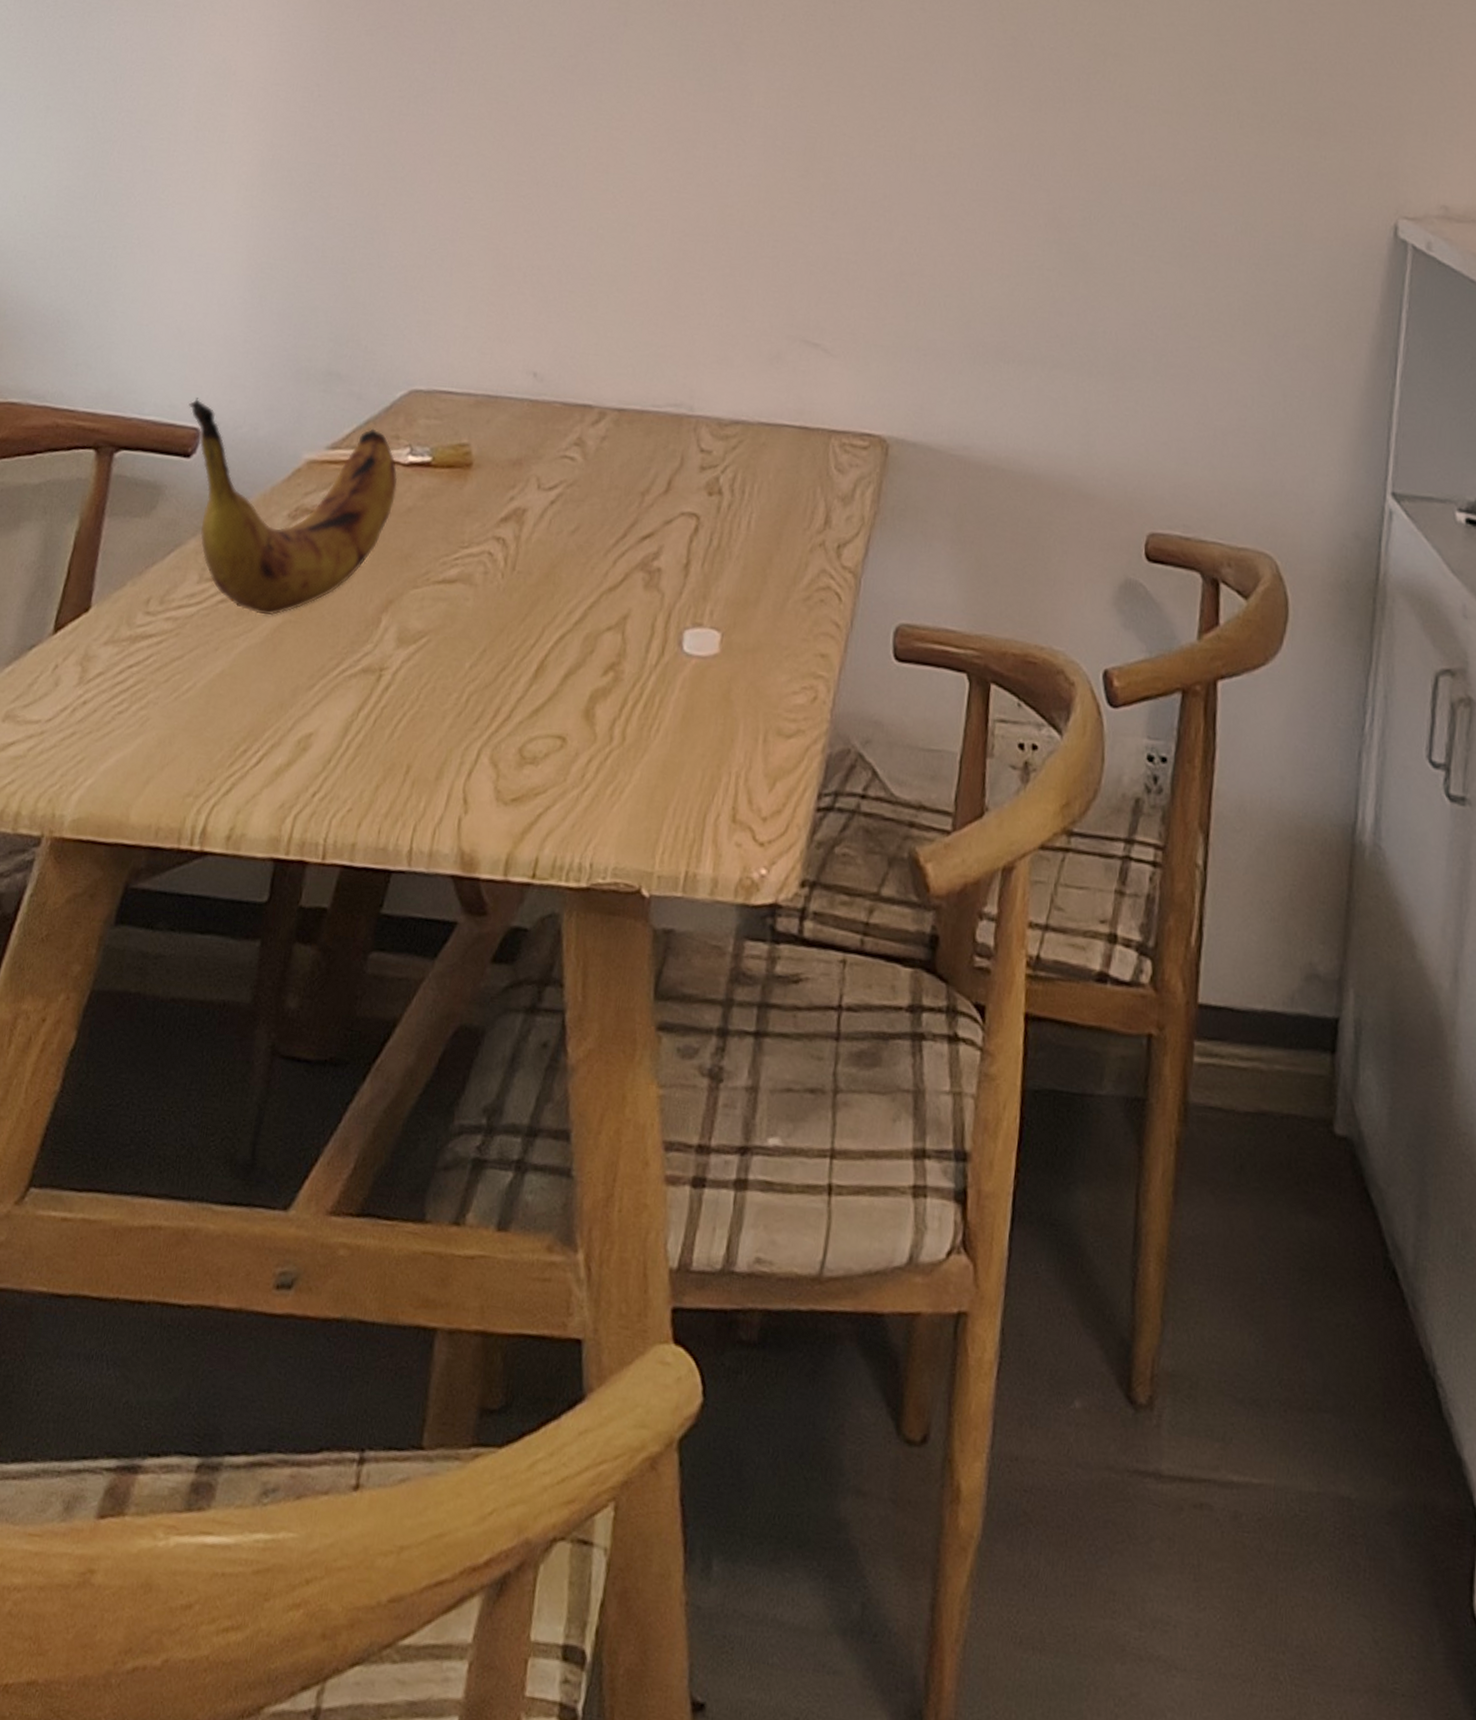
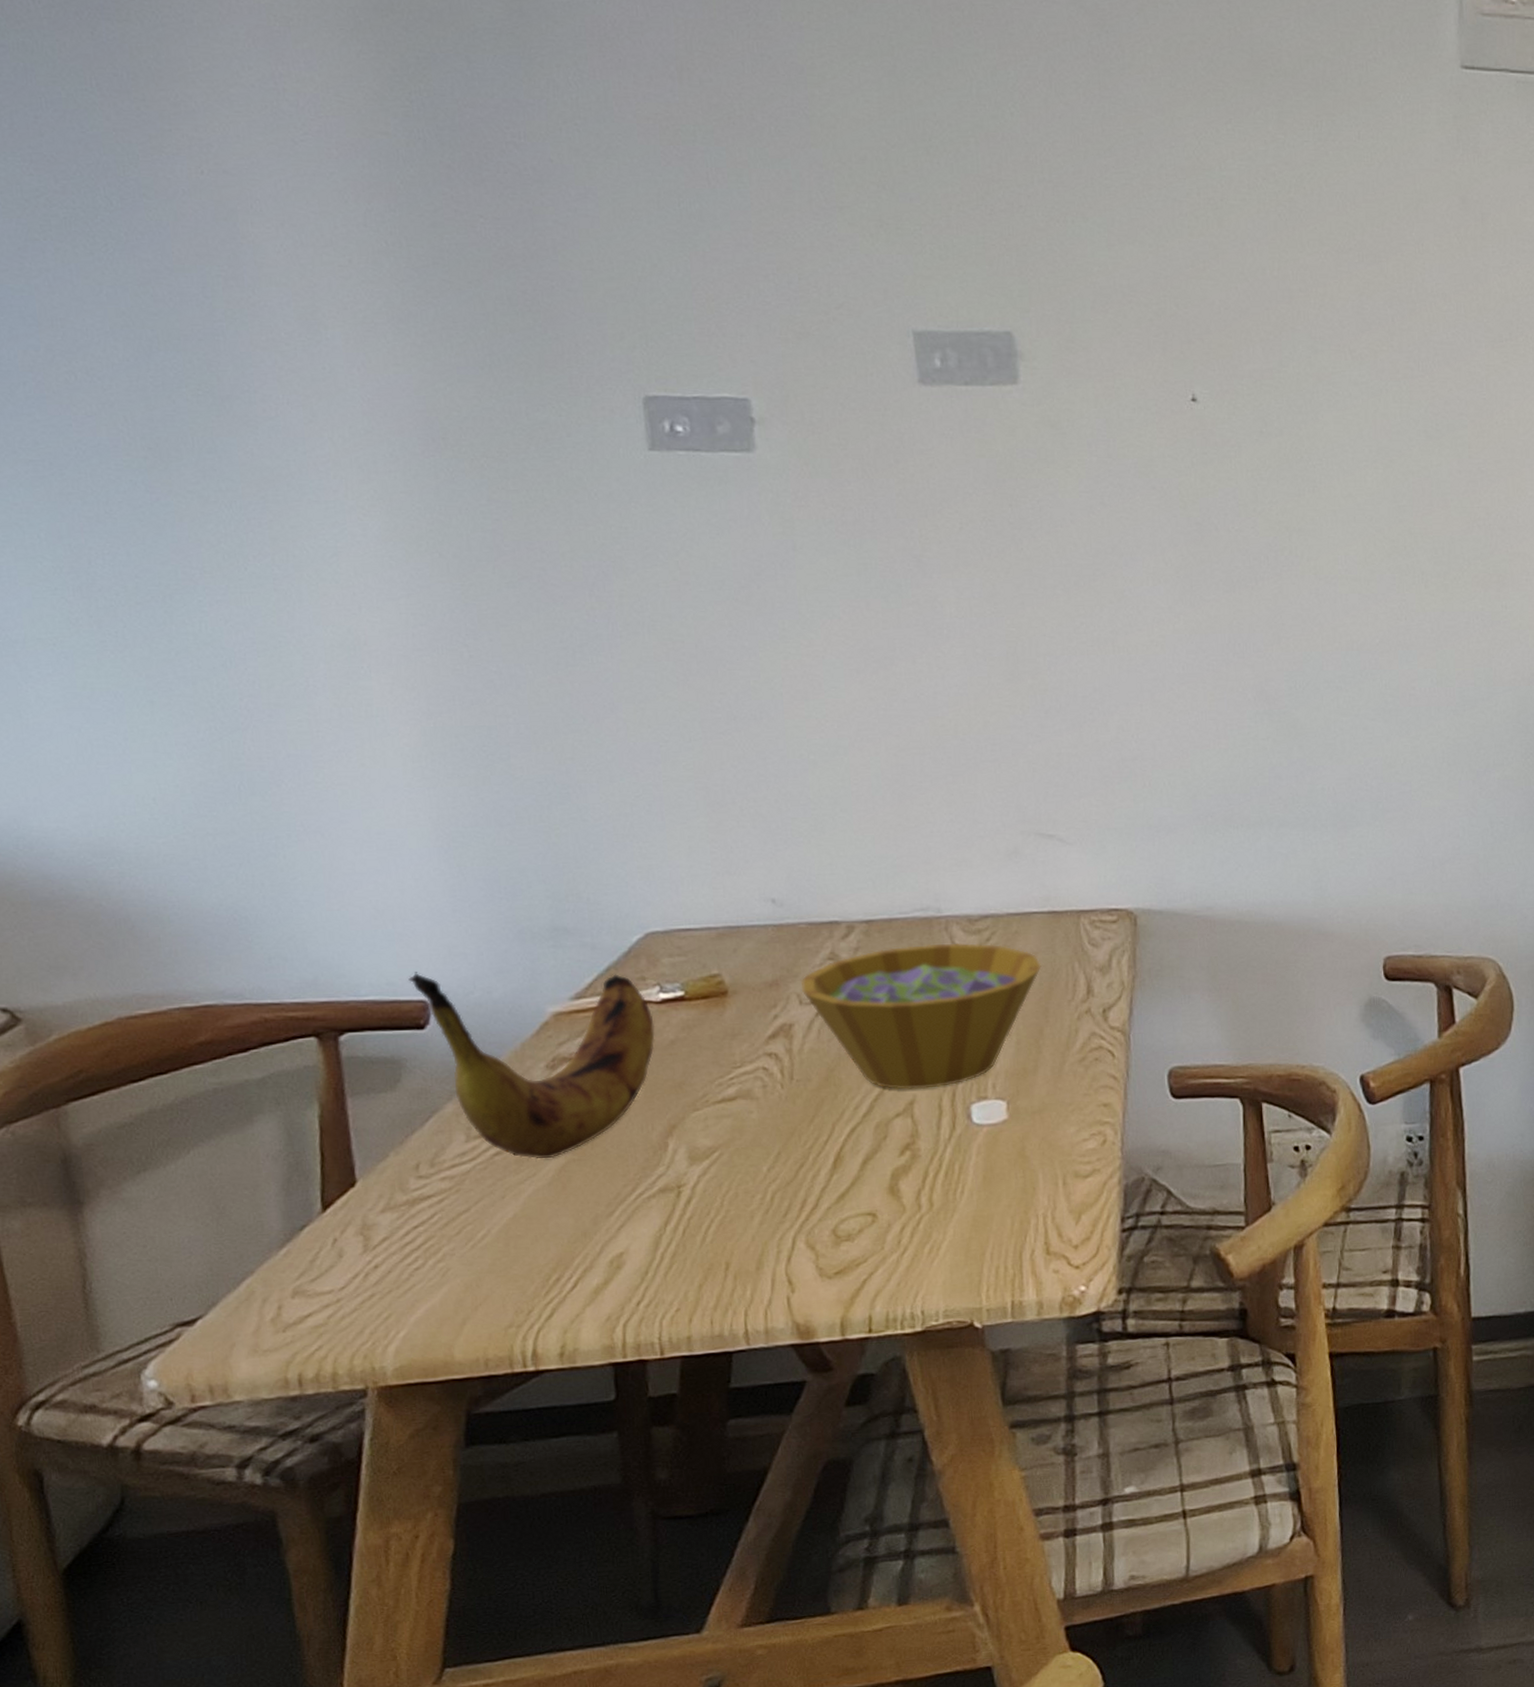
bowl: none [543,442,783,605] -> present [800,943,1042,1090]

